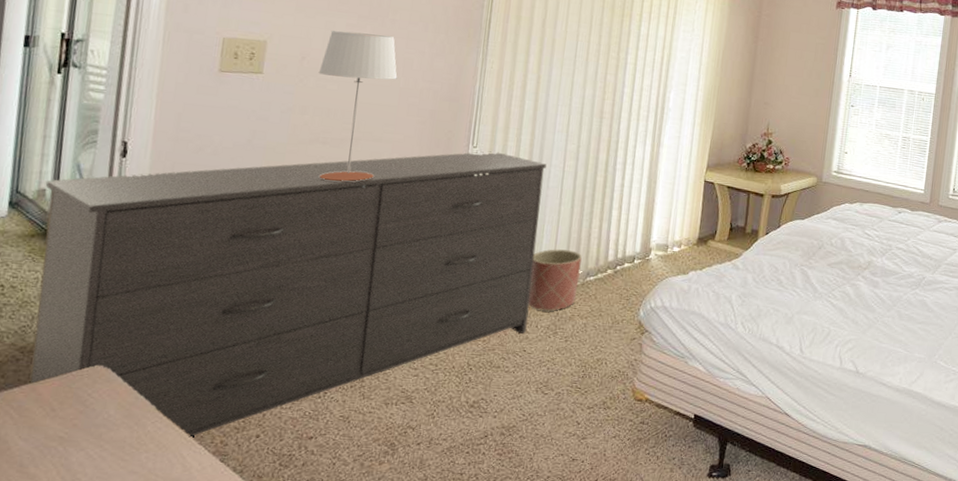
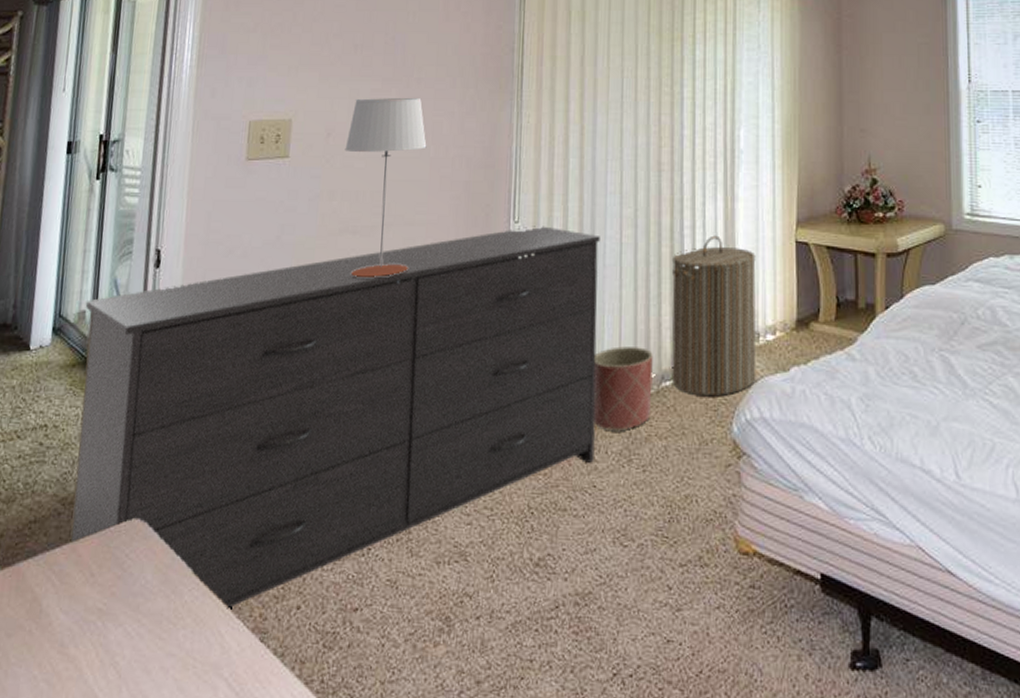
laundry hamper: none [595,171,672,290] -> present [672,235,756,397]

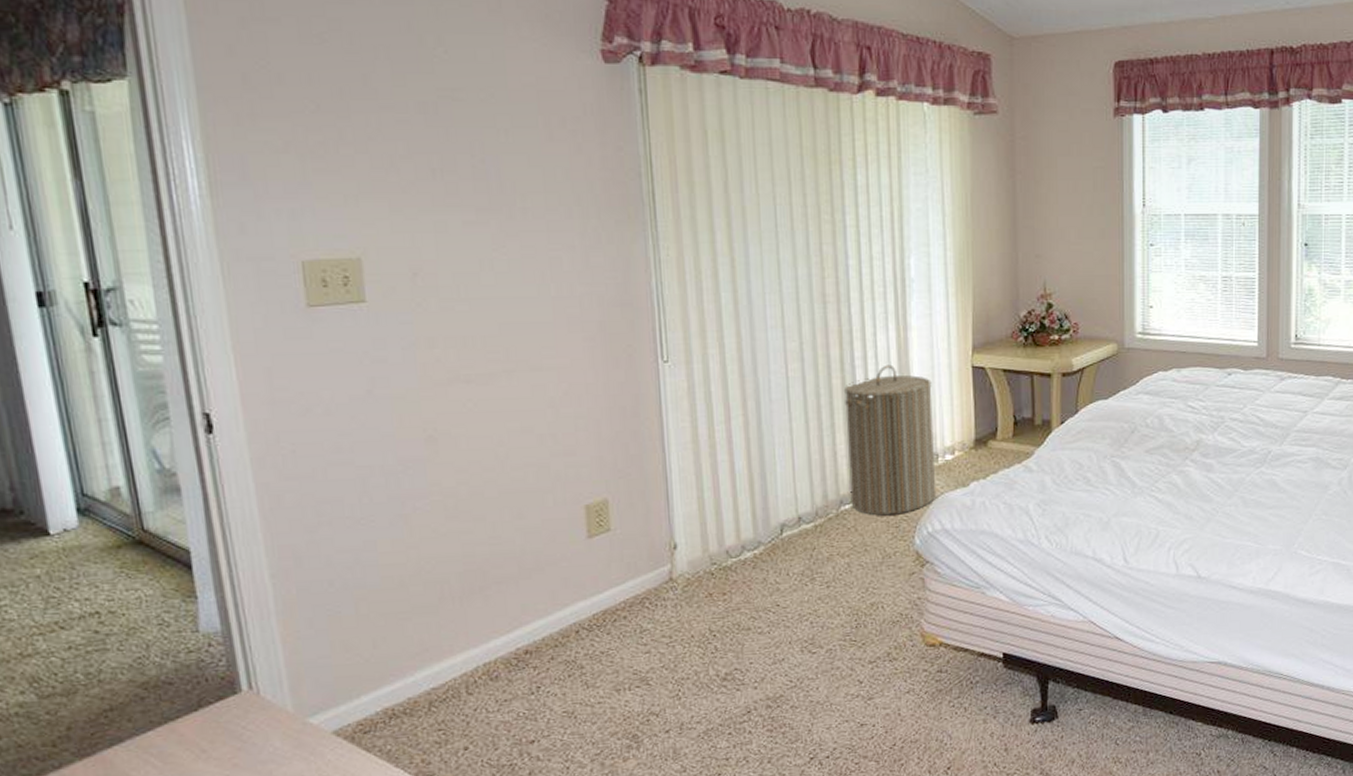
dresser: present [69,226,600,609] -> none [116,364,775,761]
table lamp: present [344,98,427,277] -> none [439,231,546,428]
planter: present [593,346,653,432] -> none [767,476,831,555]

